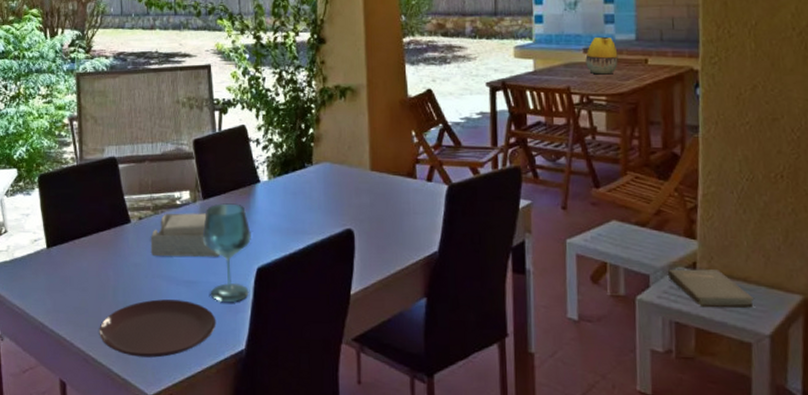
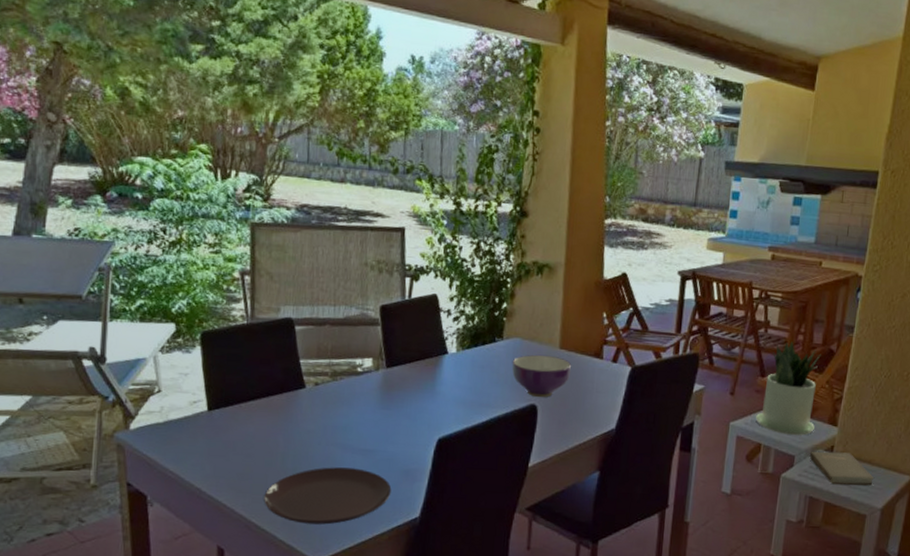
napkin holder: present [150,213,221,257] -> none [325,380,401,427]
wine glass: present [202,203,251,303] -> none [382,373,435,472]
bowl: none [323,178,385,221] -> present [512,354,572,397]
pitcher: present [585,36,618,75] -> none [769,236,798,274]
planter: none [596,147,668,251] -> present [756,341,821,436]

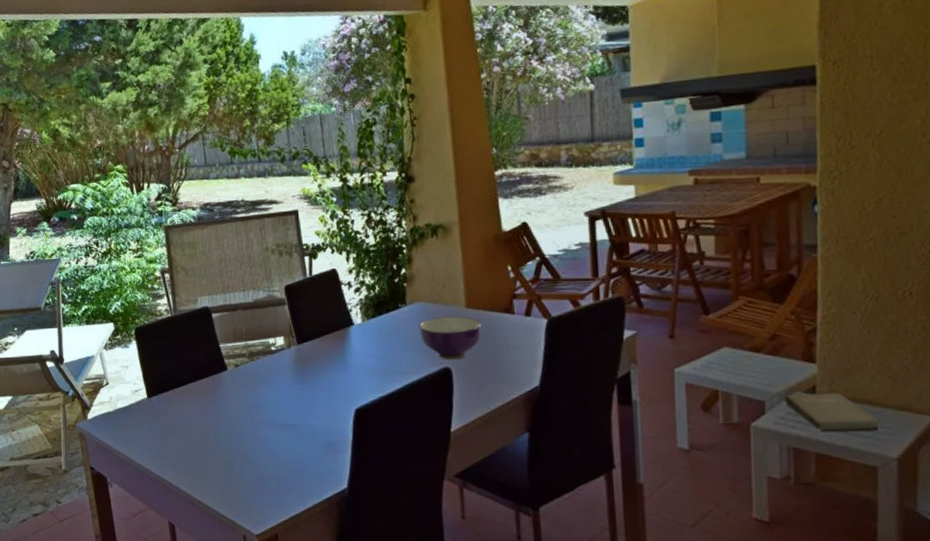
plate: present [264,467,392,525] -> none [203,443,318,499]
planter: present [756,341,821,436] -> none [706,271,785,377]

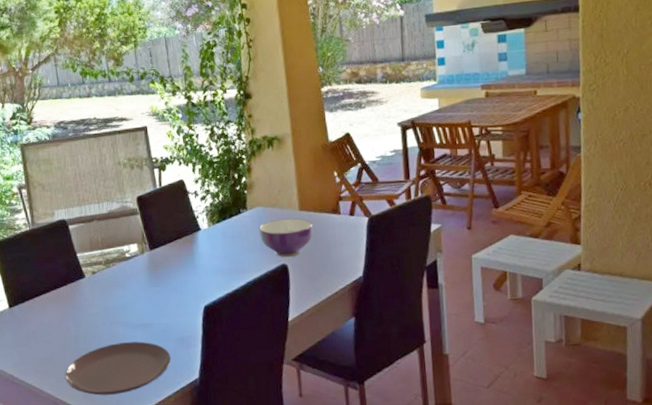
plate: none [203,443,318,499] -> present [65,341,171,396]
book: present [785,393,881,432] -> none [558,268,629,302]

